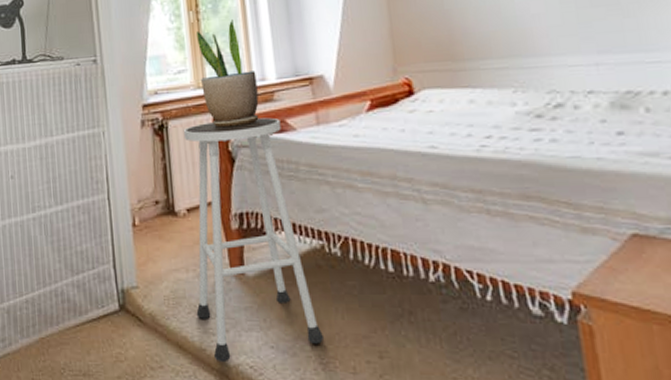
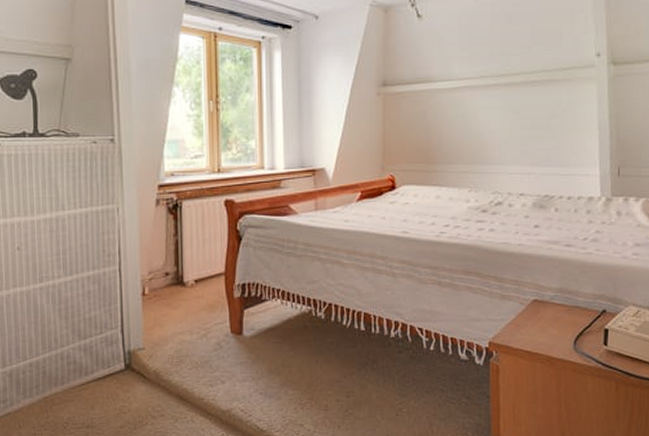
stool: present [183,117,325,363] -> none [196,202,305,408]
potted plant: present [197,20,259,128] -> none [215,112,267,209]

